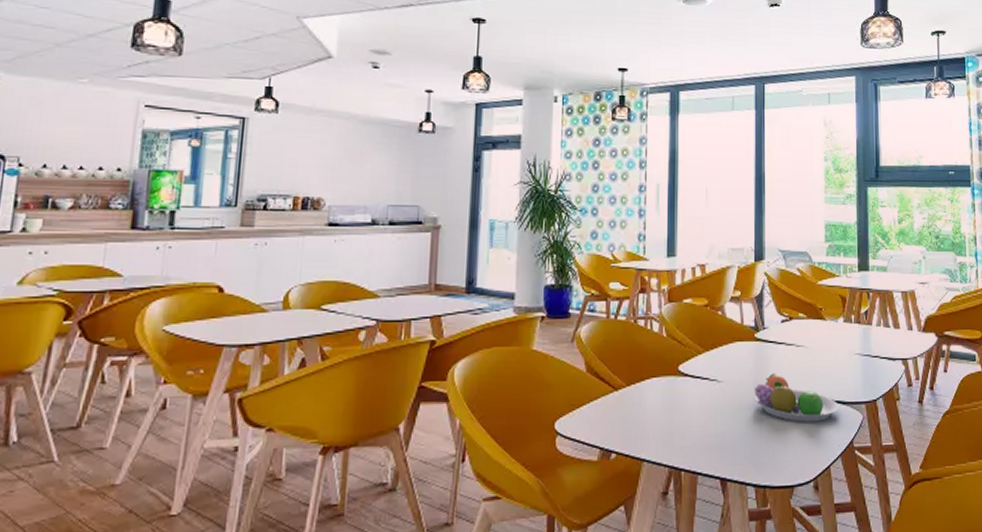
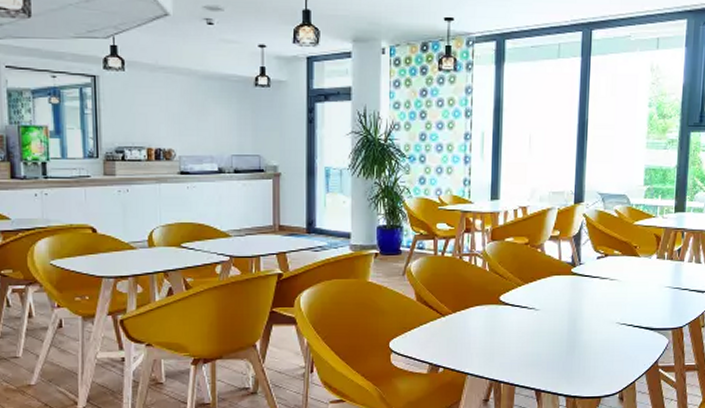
fruit bowl: present [755,373,839,422] -> none [569,303,647,345]

